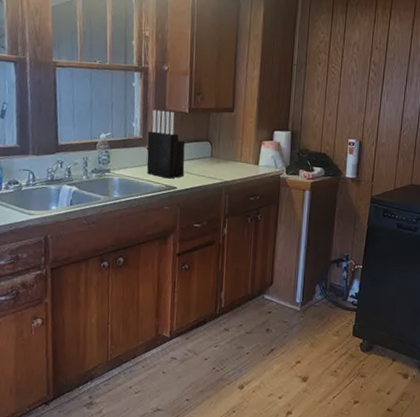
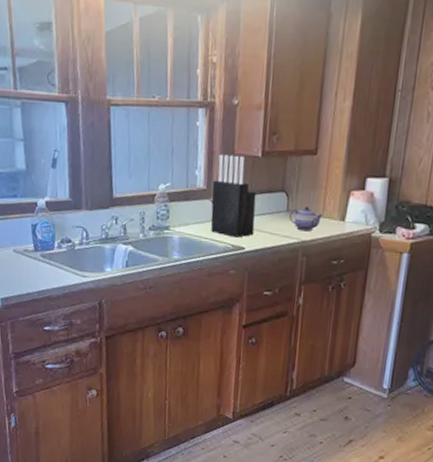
teapot: none [214,153,241,174] -> present [290,207,323,232]

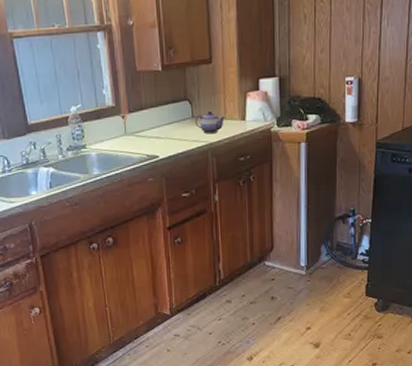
knife block: present [211,154,257,238] -> none [120,71,165,148]

